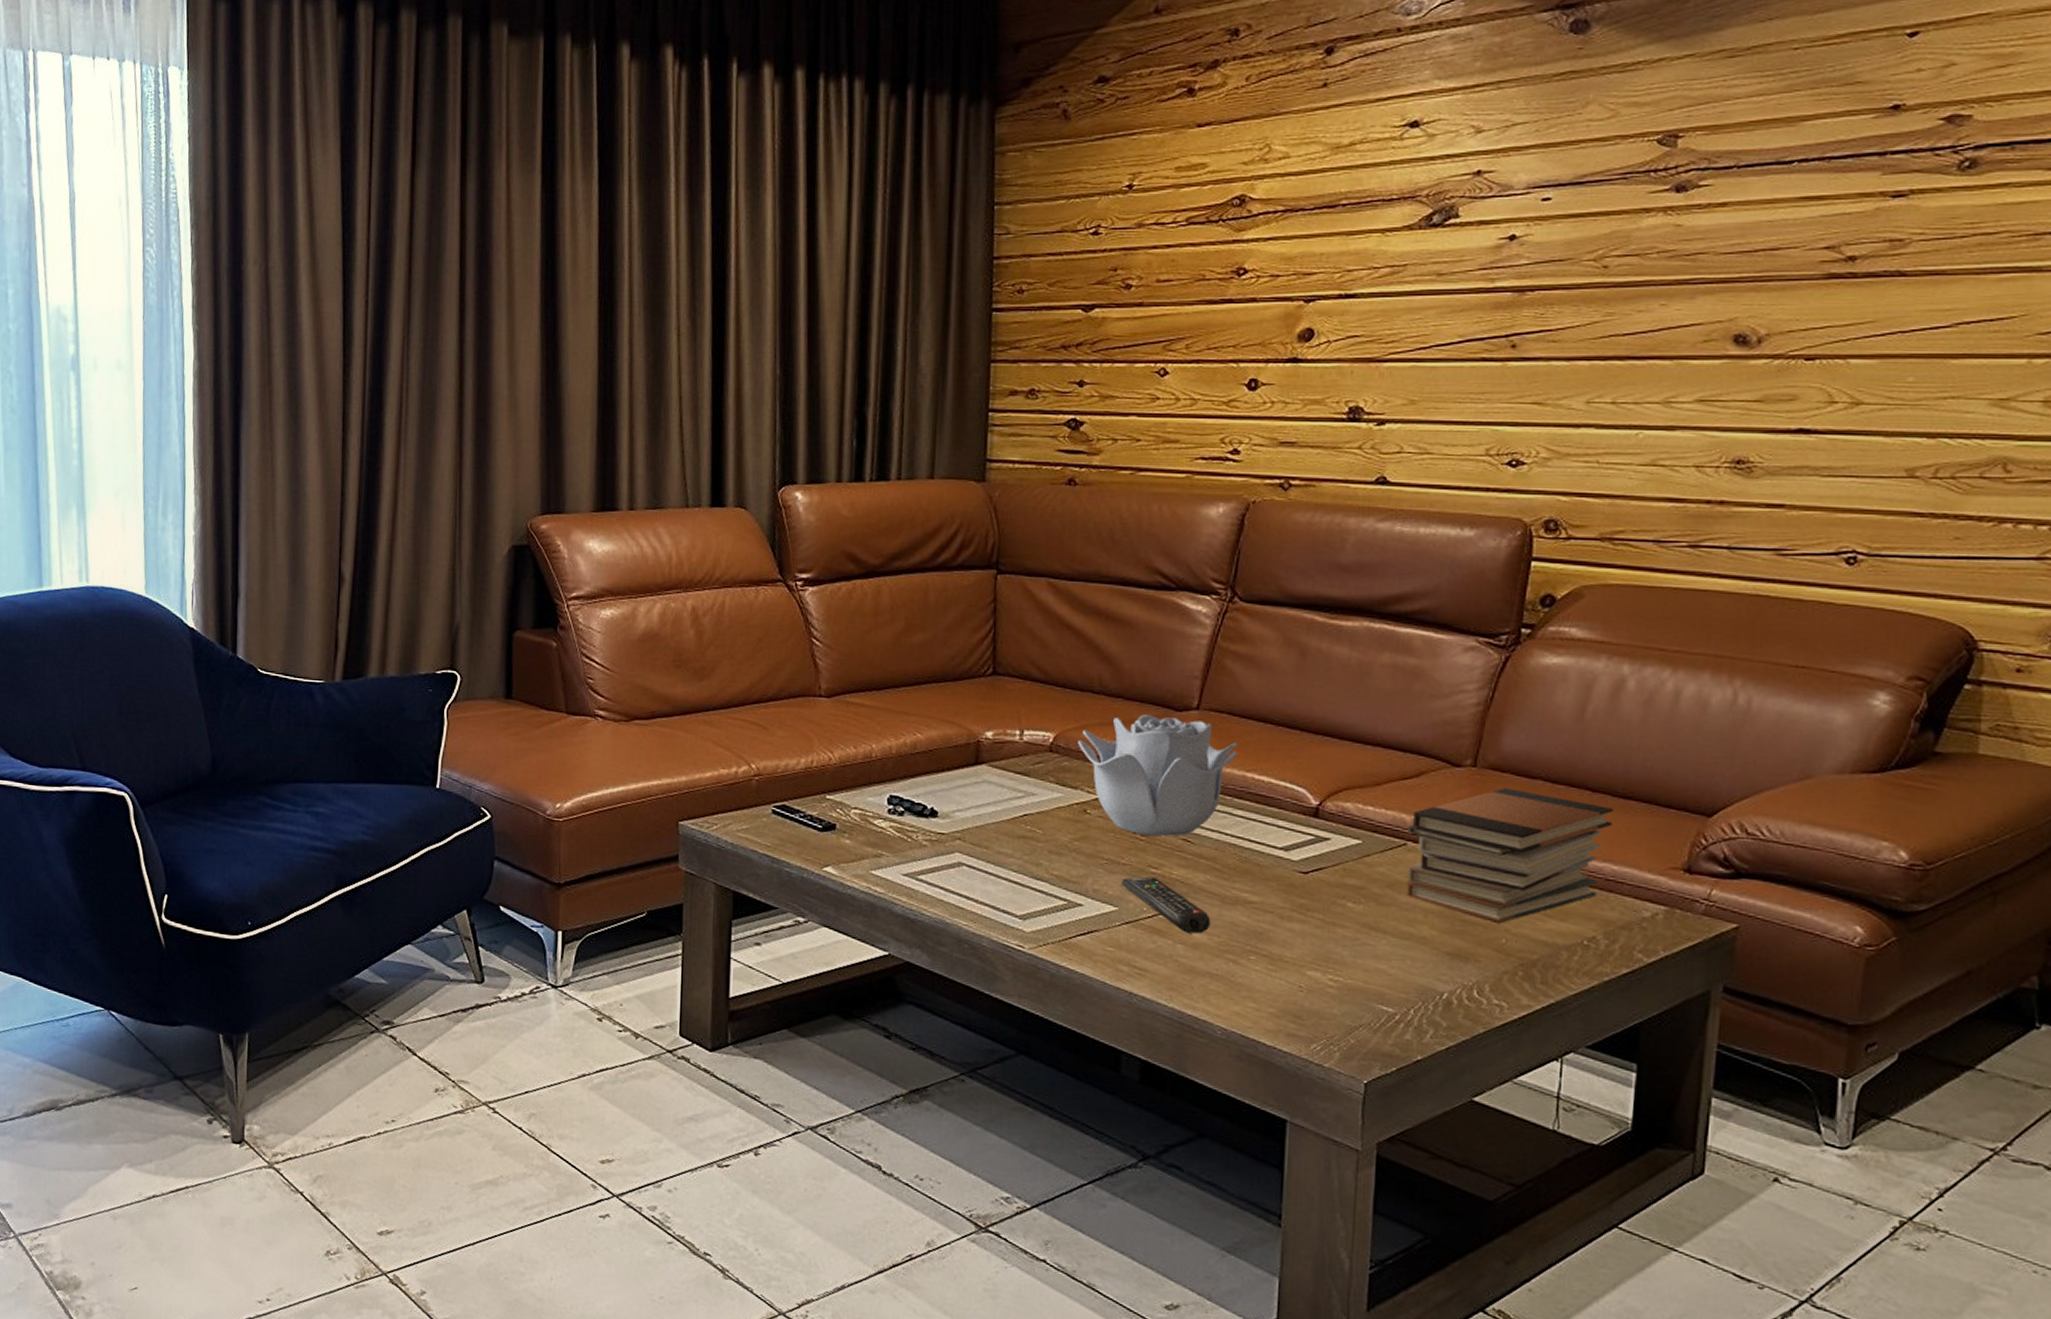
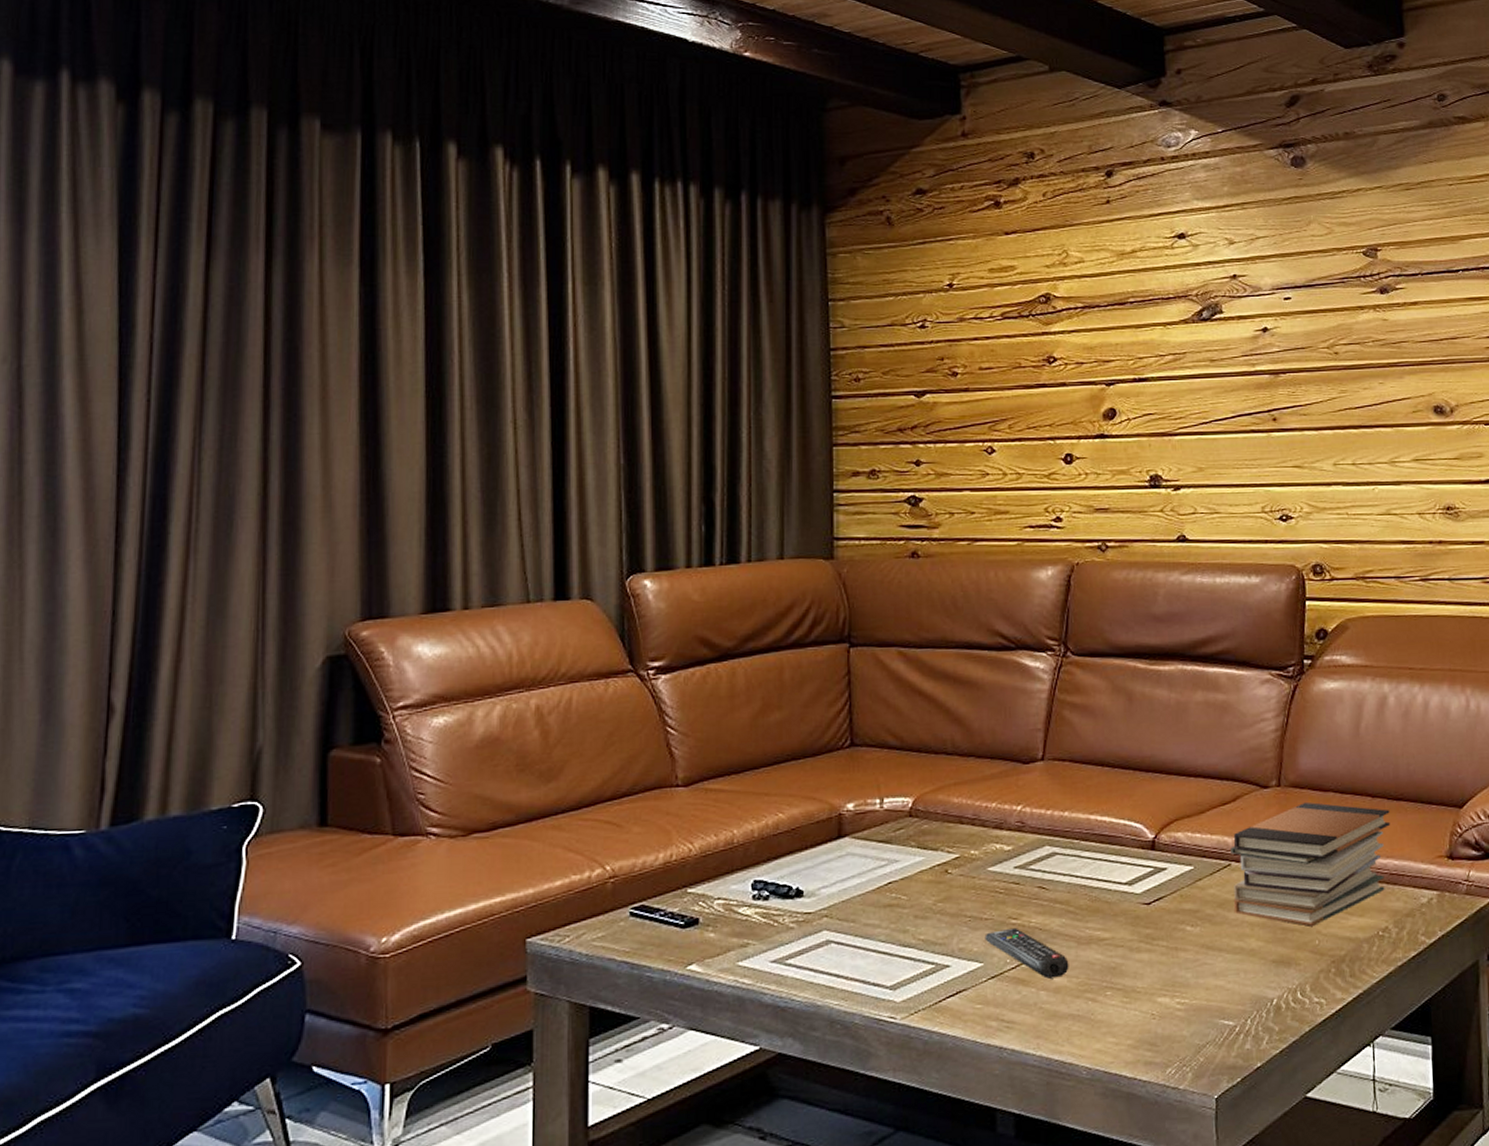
decorative bowl: present [1078,715,1238,836] -> none [936,770,1081,888]

